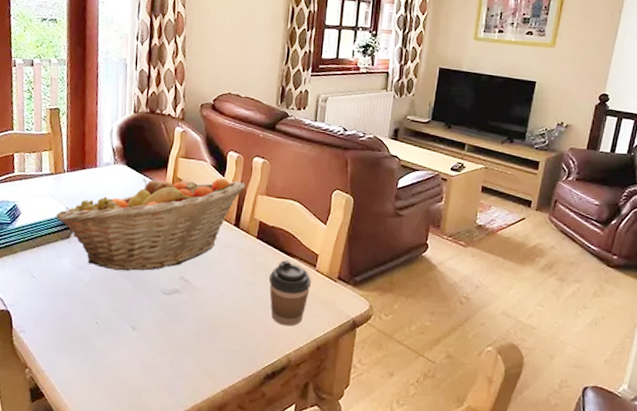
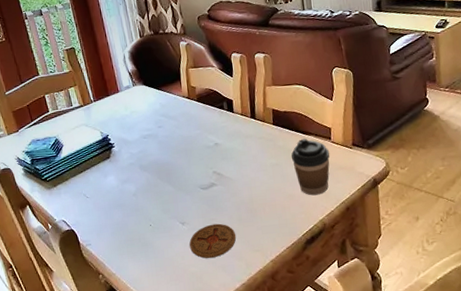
fruit basket: present [55,178,246,271] -> none [93,78,254,178]
coaster: none [135,335,190,374] -> present [189,223,236,258]

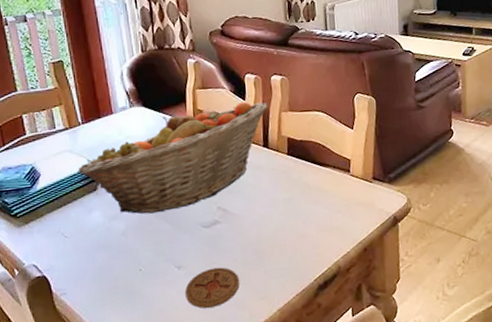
fruit basket: none [93,78,254,178] -> present [77,102,268,214]
coffee cup: present [291,138,330,196] -> none [306,170,348,235]

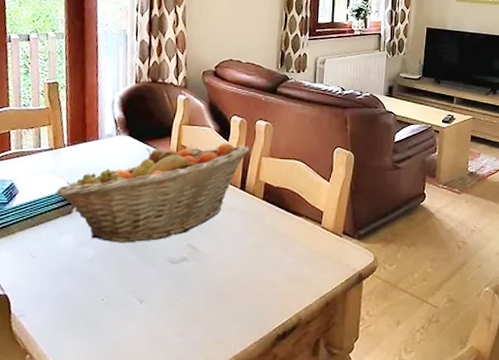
coaster: present [185,267,240,308] -> none [143,305,200,346]

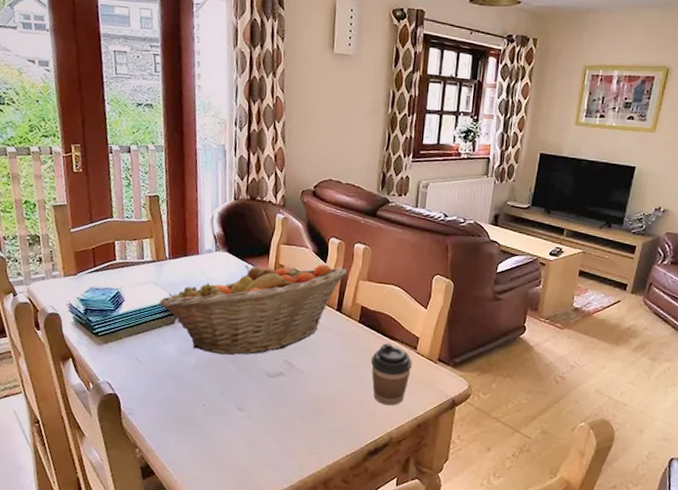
coffee cup: none [277,219,318,285] -> present [371,343,413,406]

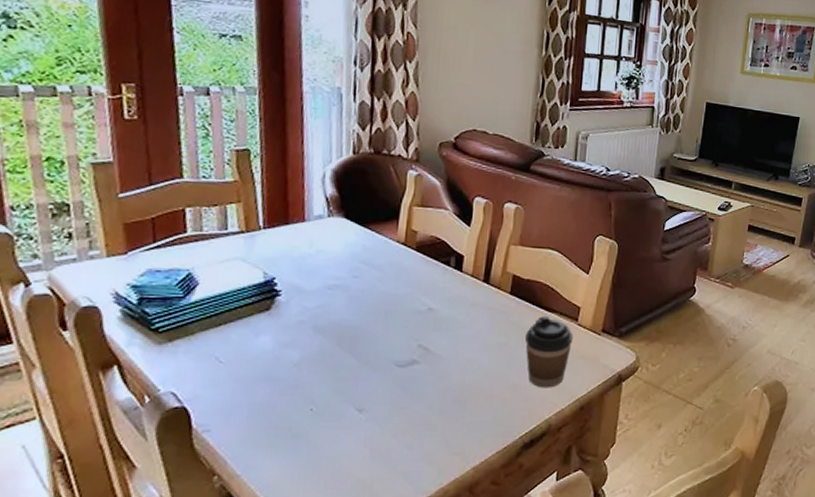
fruit basket: present [159,264,347,355] -> none [248,228,496,344]

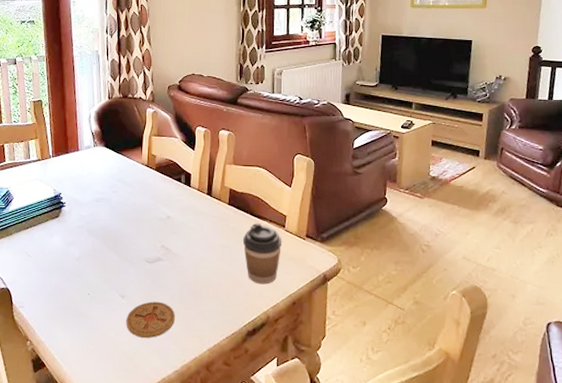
coaster: none [363,414,432,460] -> present [126,301,176,338]

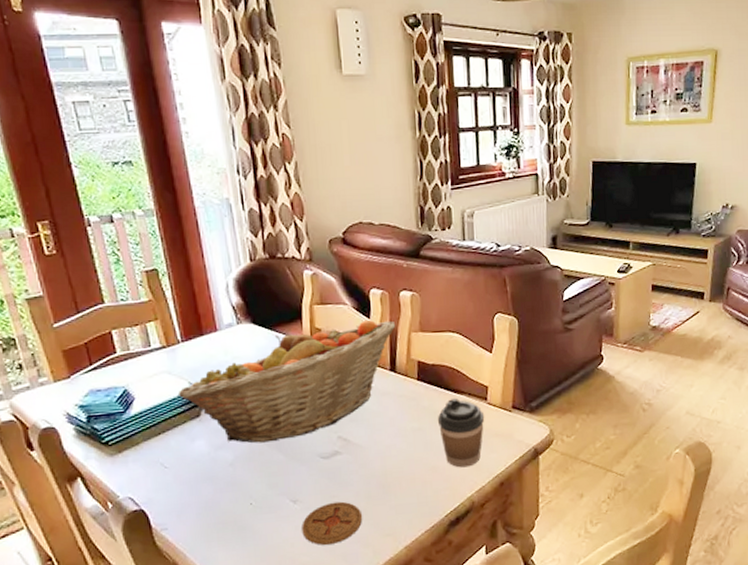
fruit basket: none [44,152,214,244] -> present [177,320,396,443]

